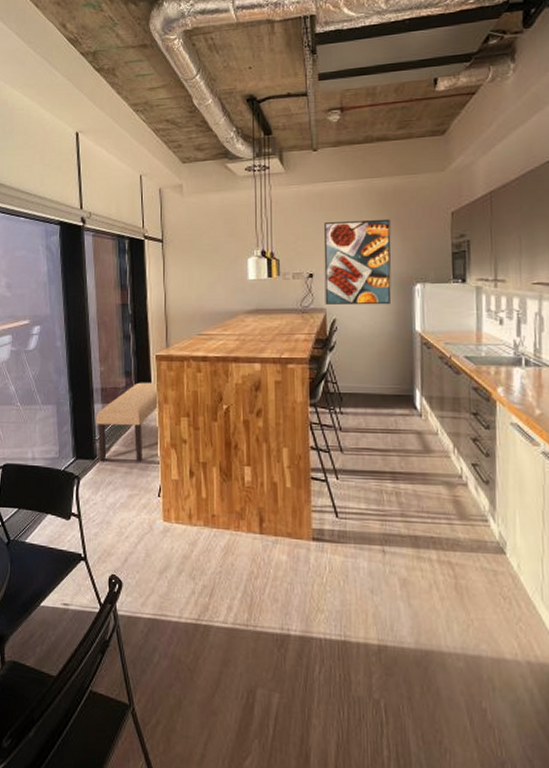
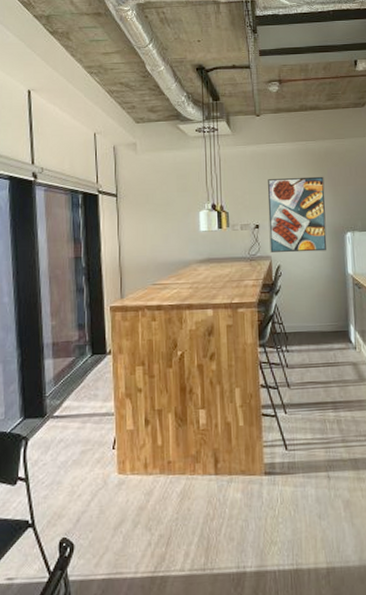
bench: present [96,382,159,461] -> none [46,333,114,417]

